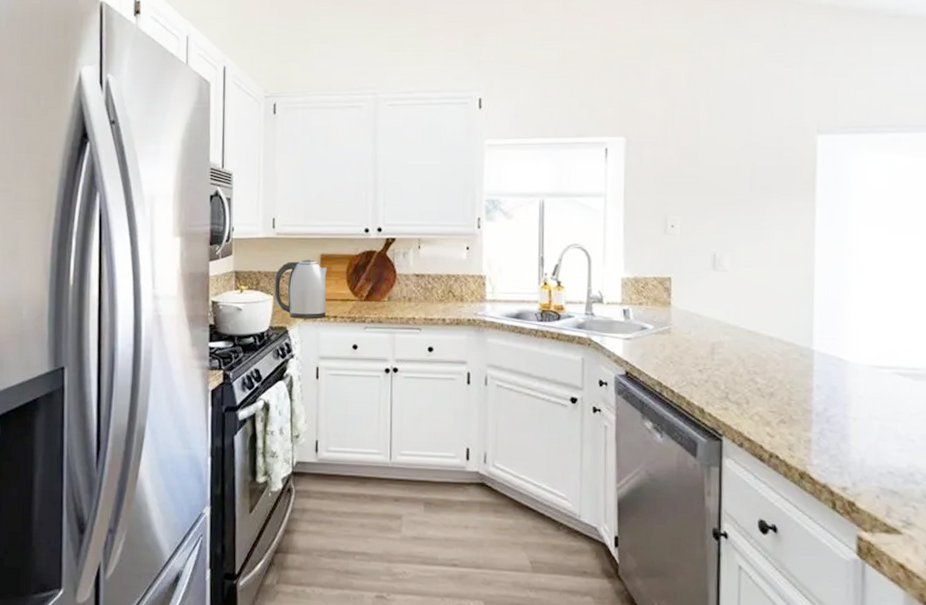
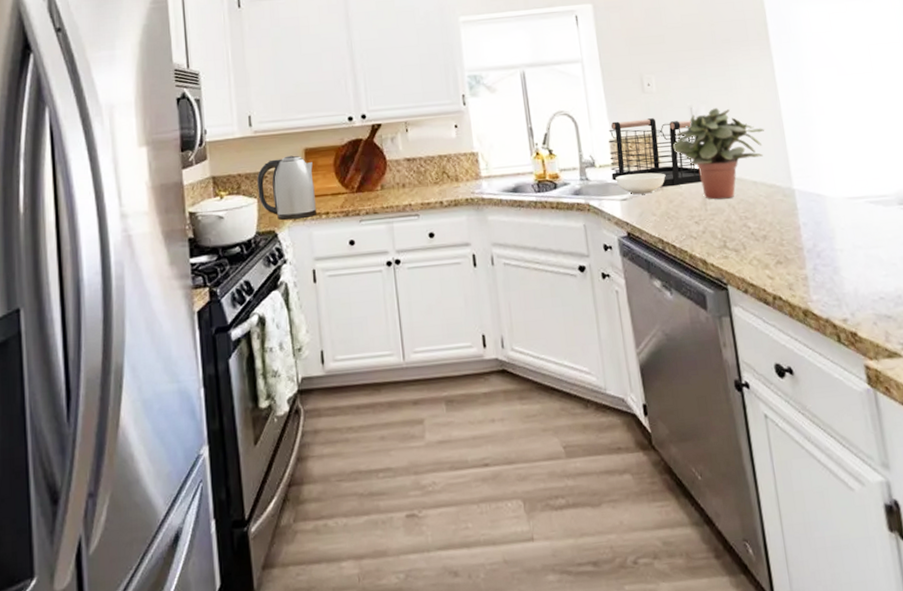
dish rack: none [618,260,714,331] -> present [609,118,702,186]
bowl: none [622,314,675,336] -> present [615,172,666,195]
potted plant: none [688,257,791,351] -> present [672,108,764,200]

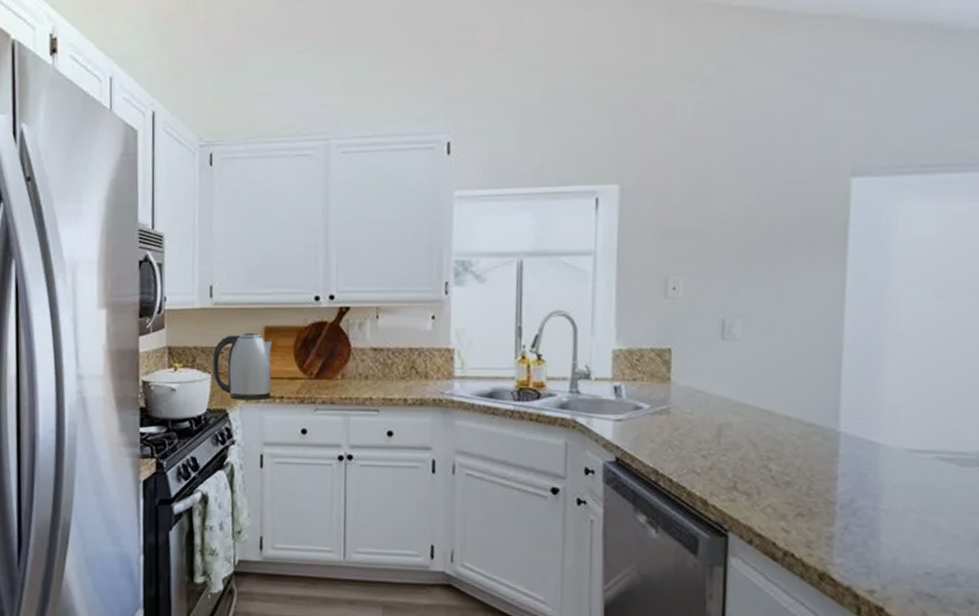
dish rack: present [609,118,702,186] -> none [608,329,722,411]
bowl: present [615,172,666,195] -> none [612,392,676,417]
potted plant: present [672,108,764,200] -> none [691,324,815,433]

